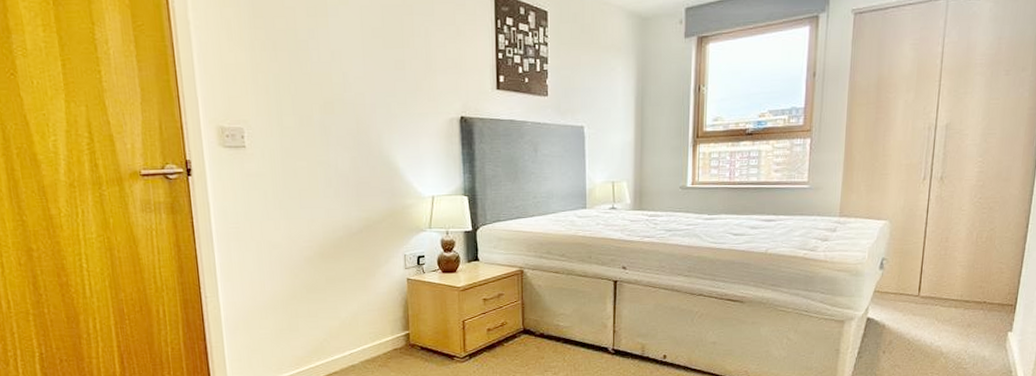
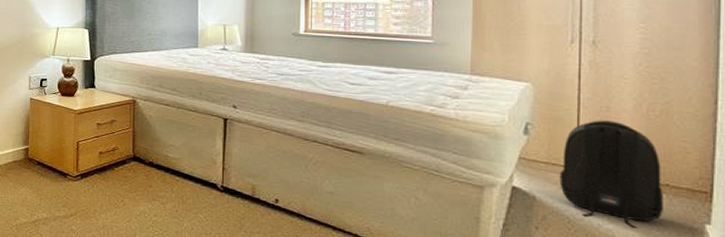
backpack: none [904,250,982,342] -> present [560,120,663,228]

